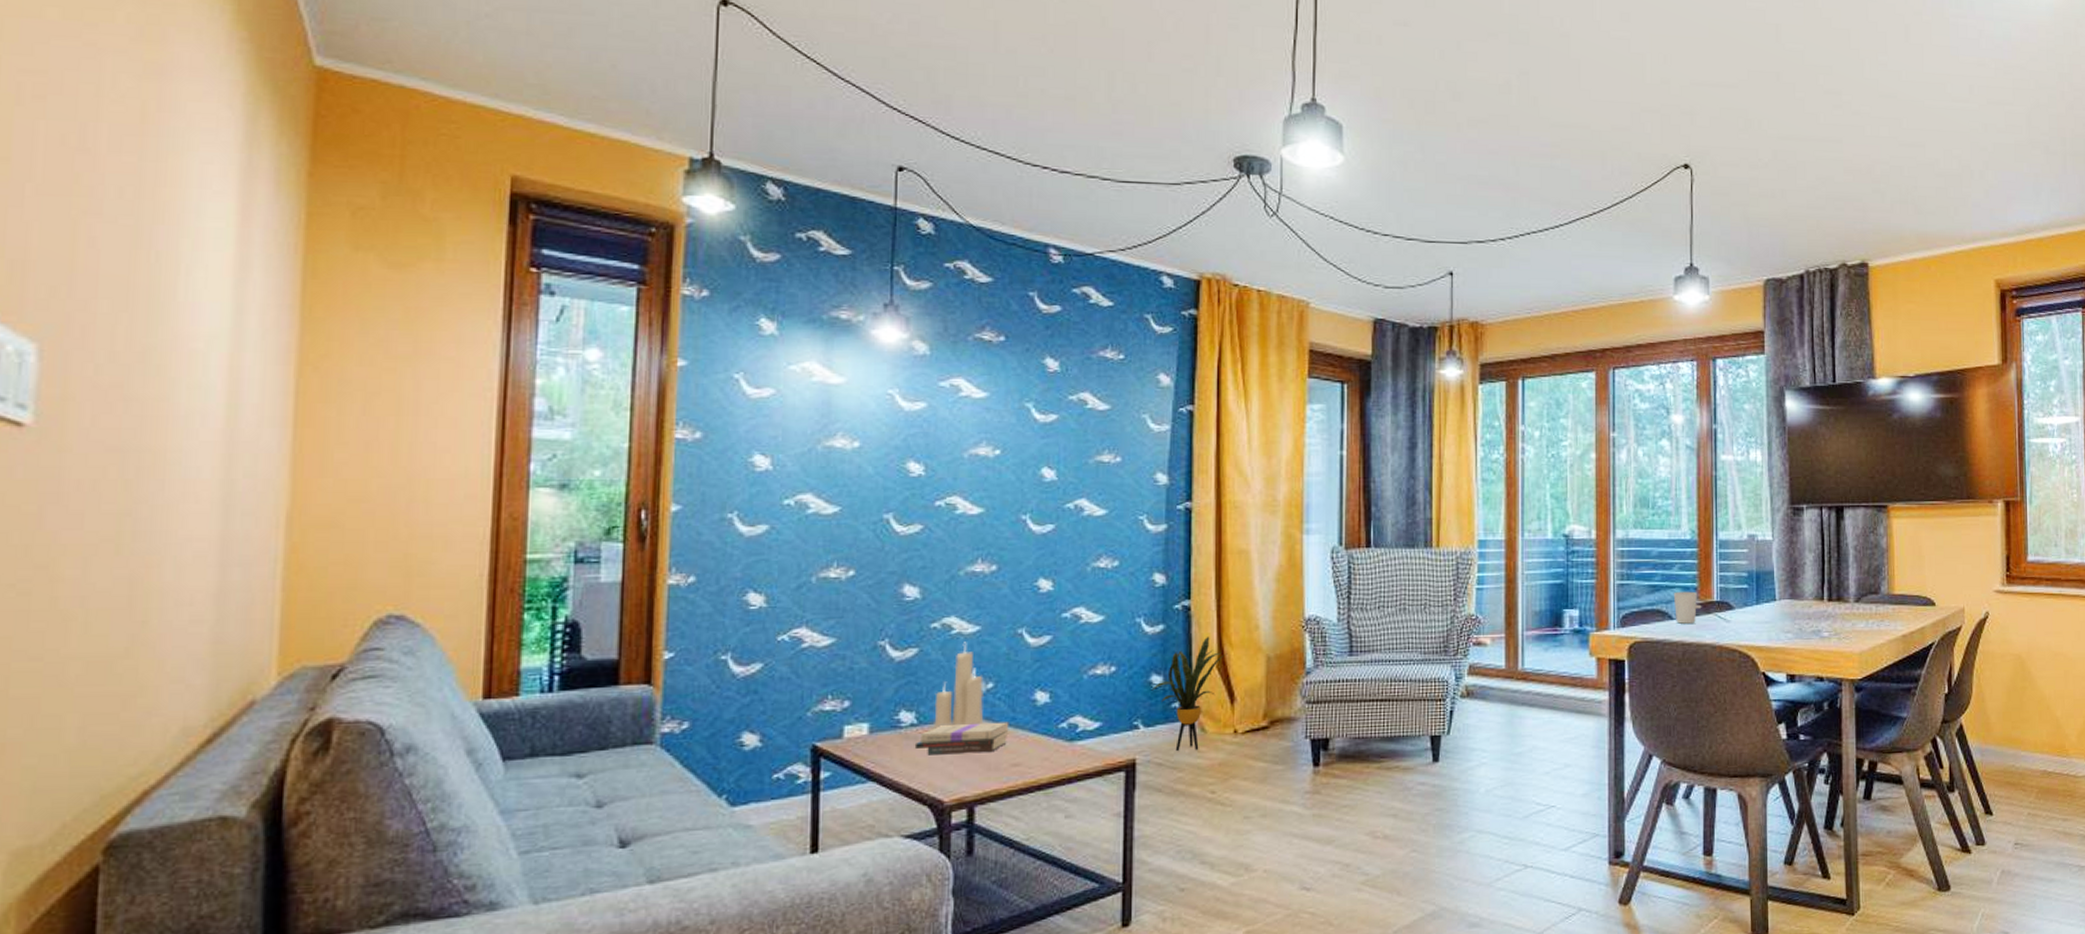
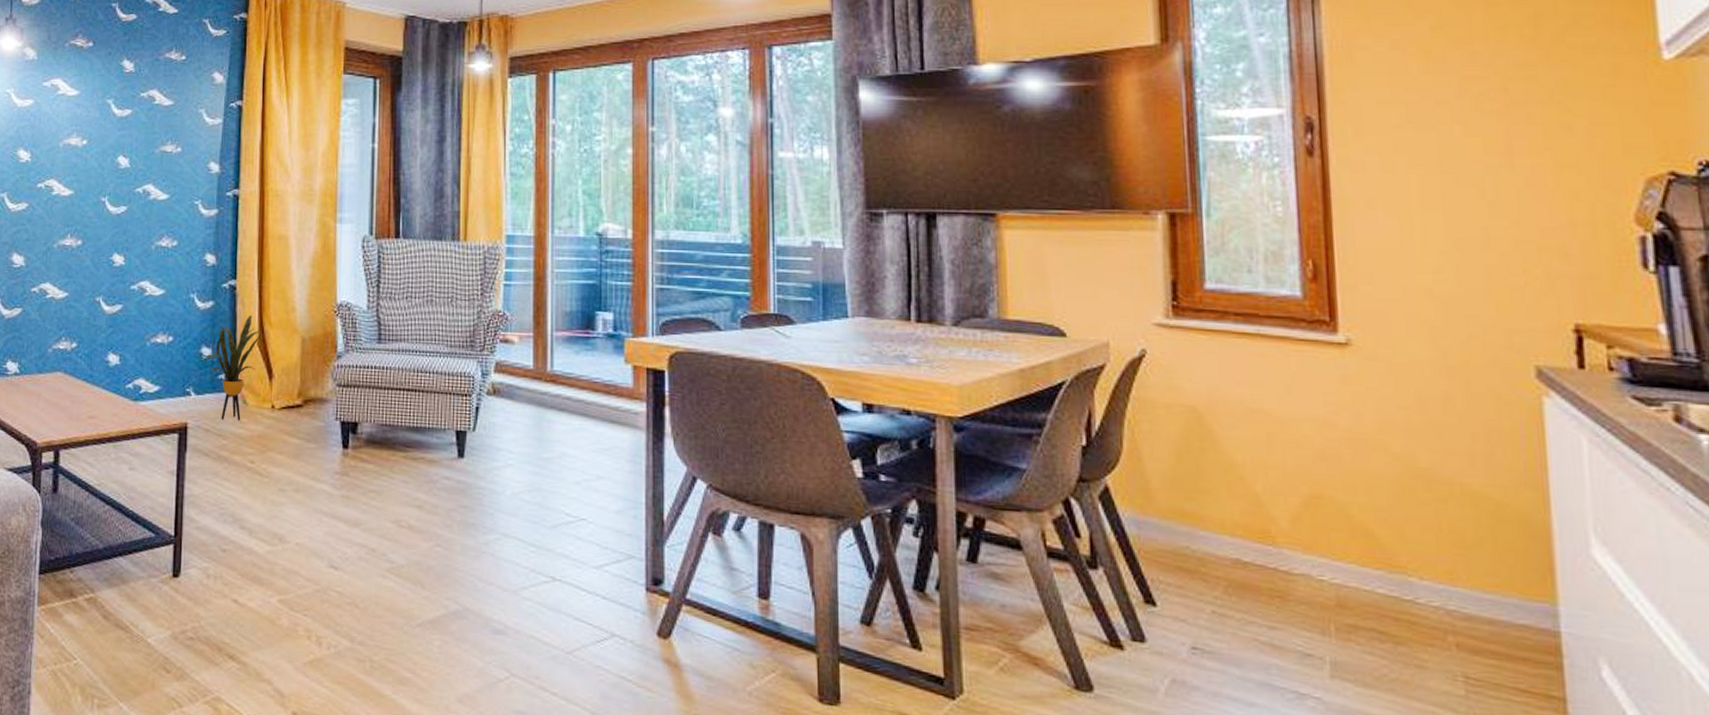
books: present [914,722,1009,755] -> none [17,376,88,404]
candle: present [934,642,984,729] -> none [31,305,69,379]
cup: present [1673,591,1702,624] -> none [721,300,756,337]

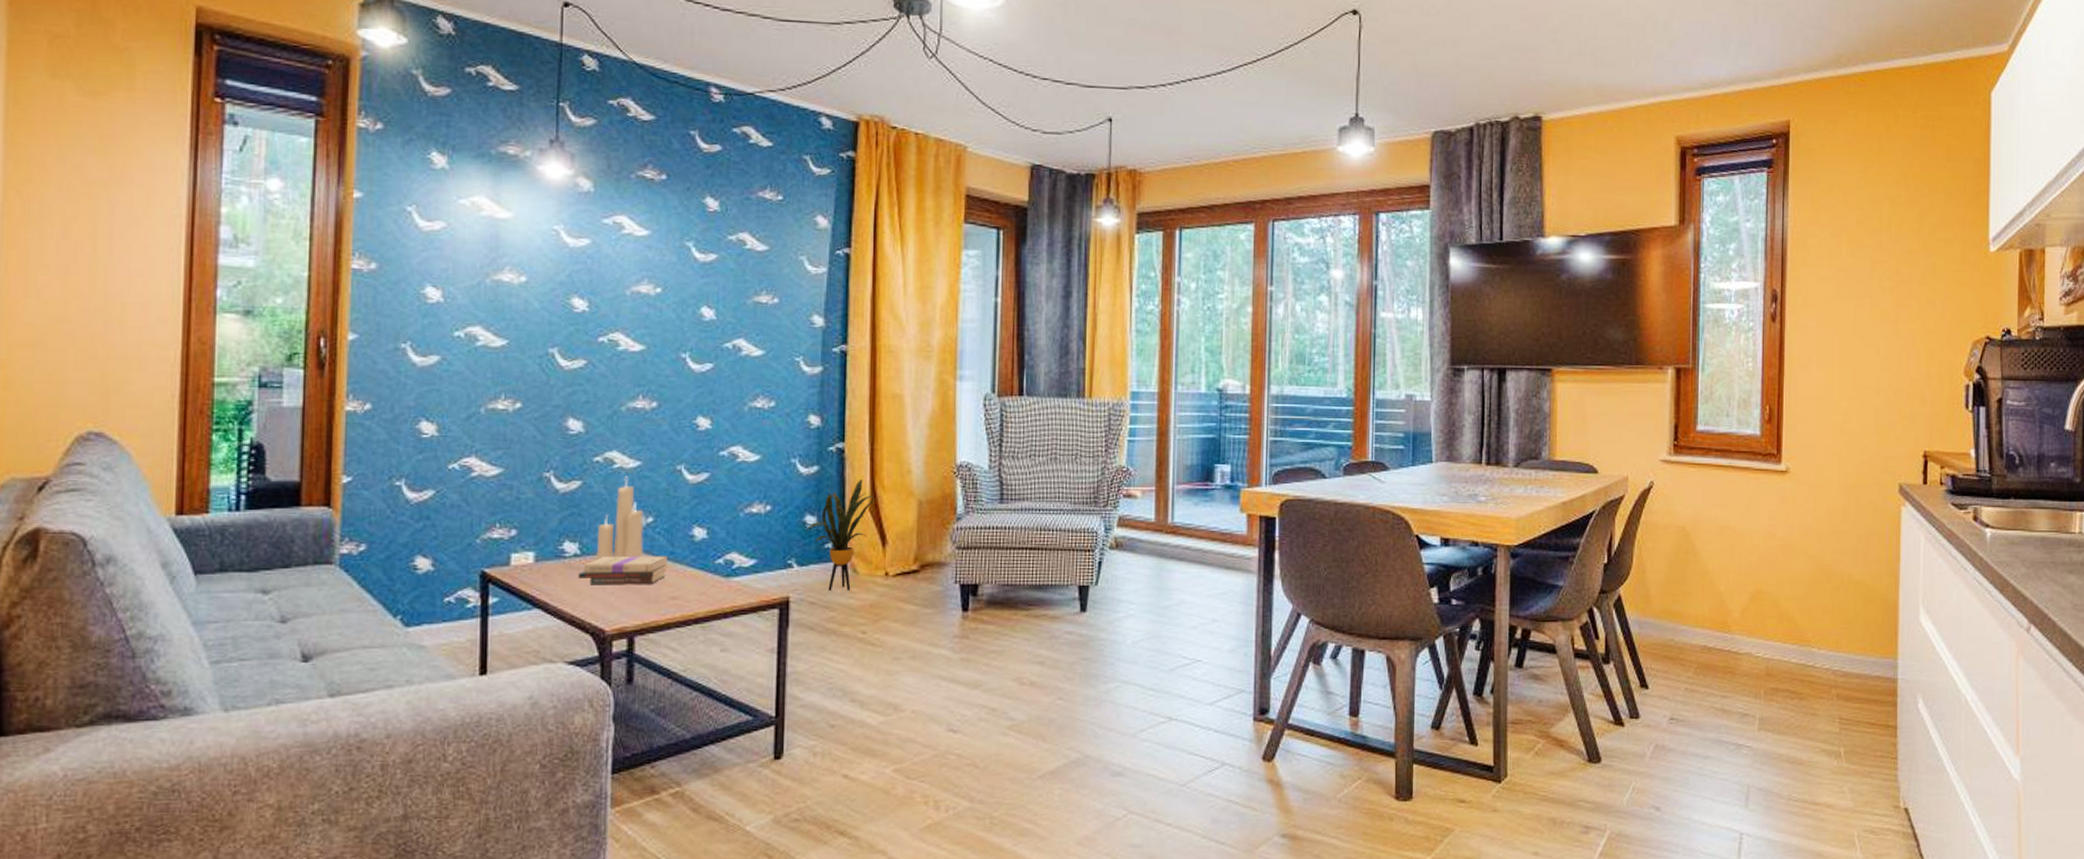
books: none [17,376,88,404] -> present [577,556,668,585]
candle: none [31,305,69,379] -> present [596,476,644,560]

